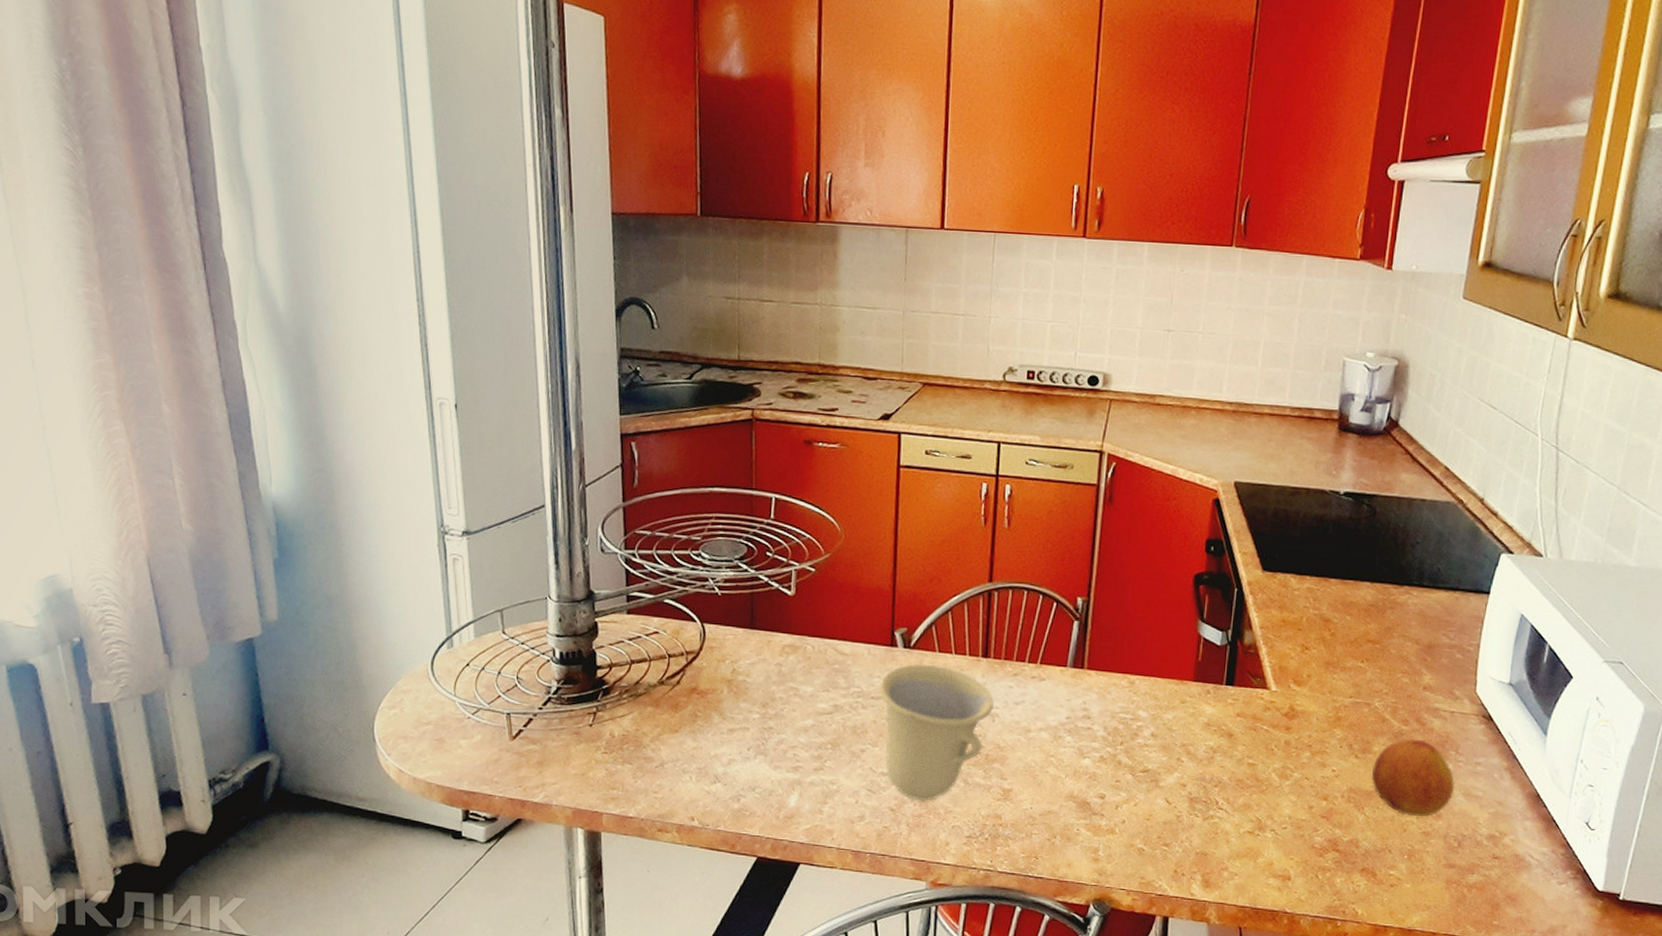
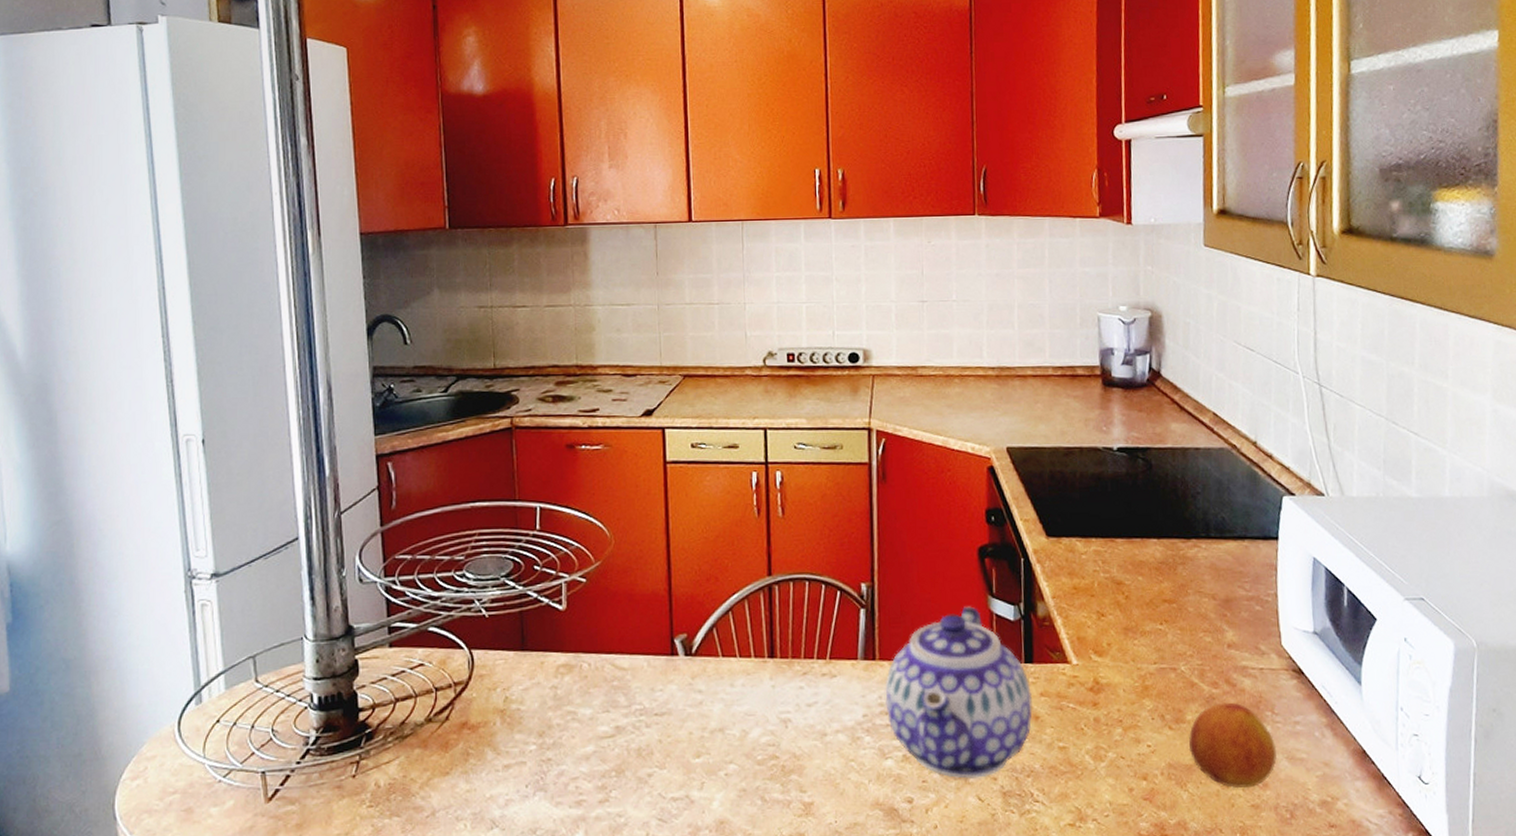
cup: present [879,664,994,801] -> none [662,672,785,826]
teapot: none [1089,628,1229,783] -> present [885,606,1033,779]

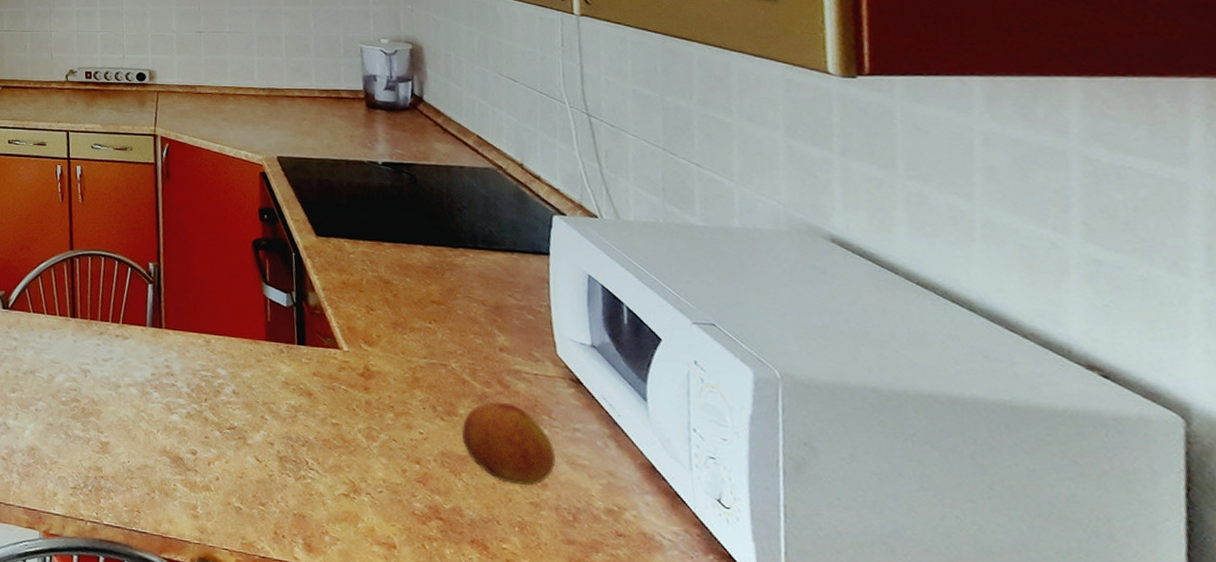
teapot: present [885,606,1033,779] -> none [171,290,306,441]

